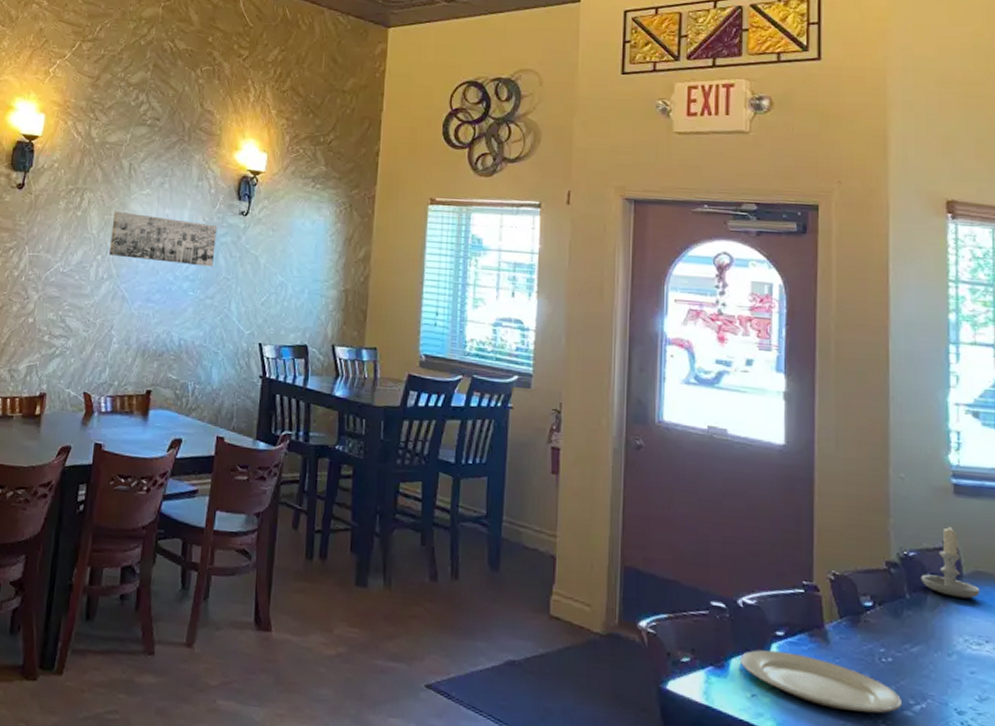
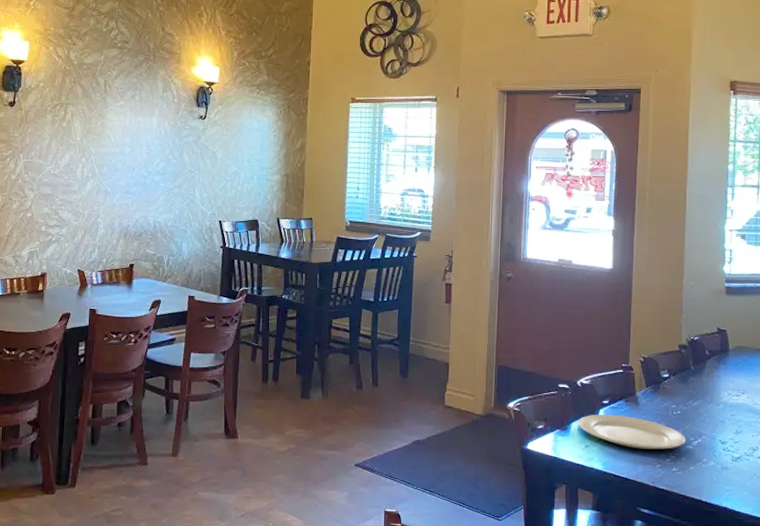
wall art: present [108,211,218,267] -> none [91,121,181,162]
candle: present [920,526,980,599] -> none [701,316,740,365]

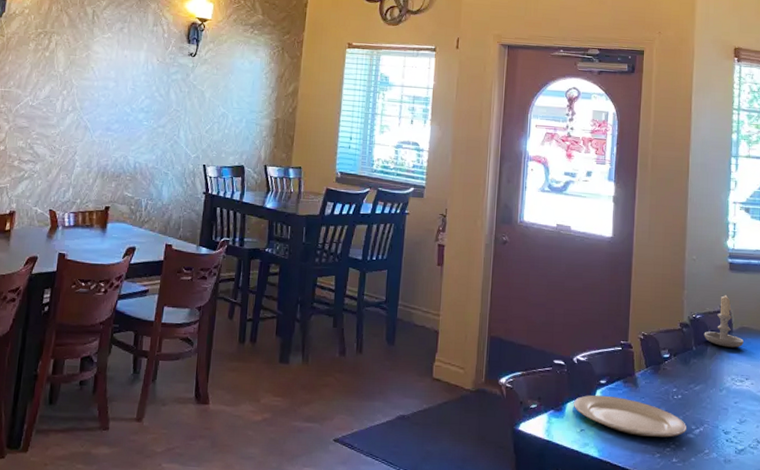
candle: none [701,316,740,365] -> present [704,294,744,348]

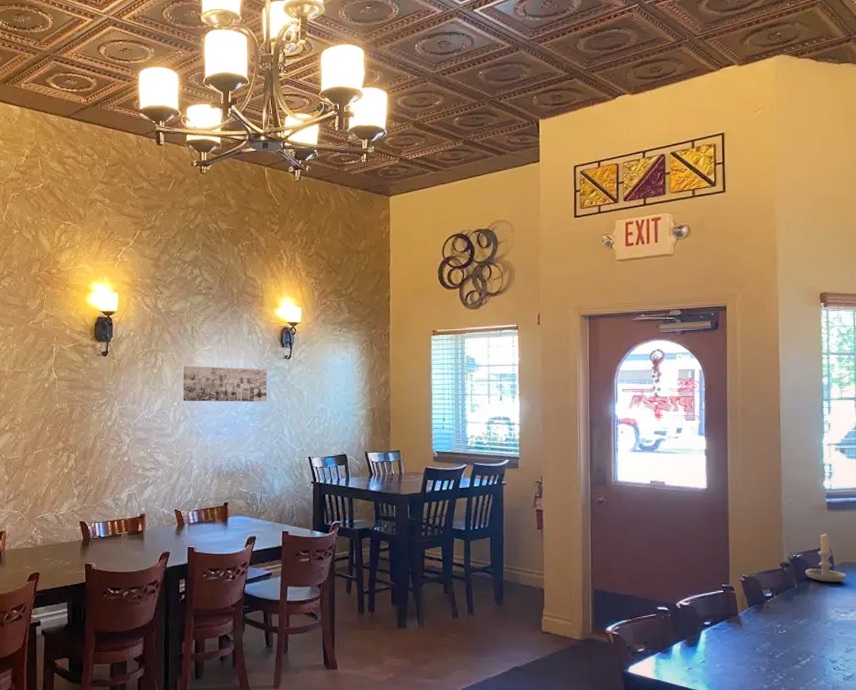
wall art: none [73,52,170,101] -> present [182,365,268,402]
plate: present [573,394,687,438] -> none [679,635,794,670]

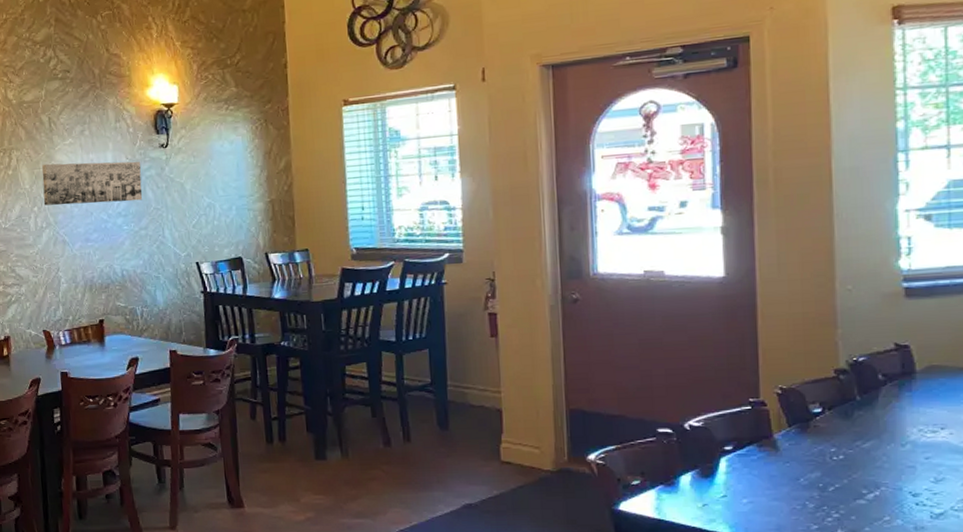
candle: present [805,533,846,582] -> none [871,328,934,393]

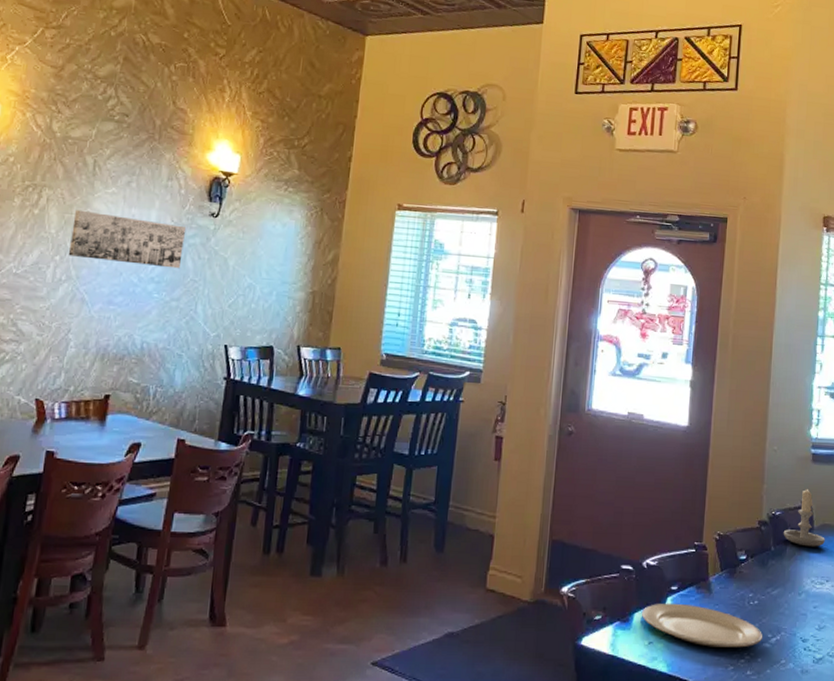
plate: none [689,463,856,507] -> present [641,603,763,648]
candle: none [871,328,934,393] -> present [783,488,825,547]

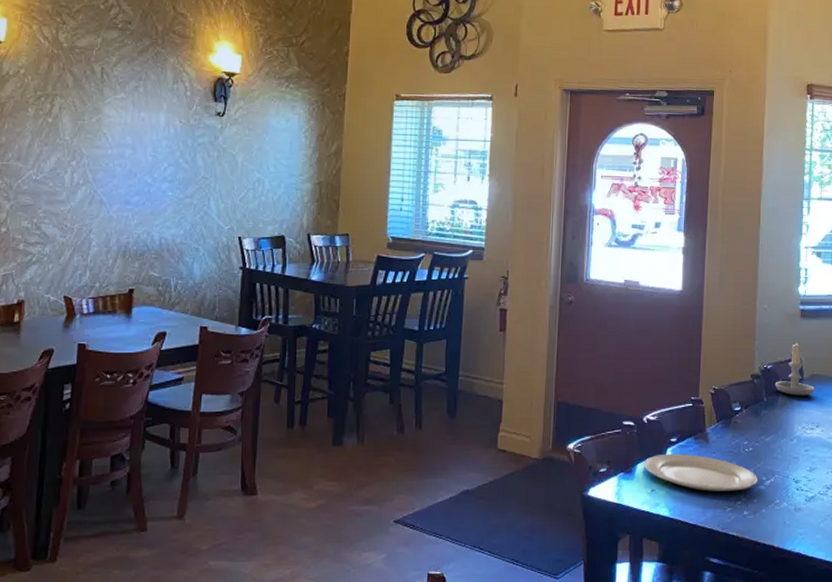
wall art: present [68,209,187,269] -> none [83,116,195,167]

